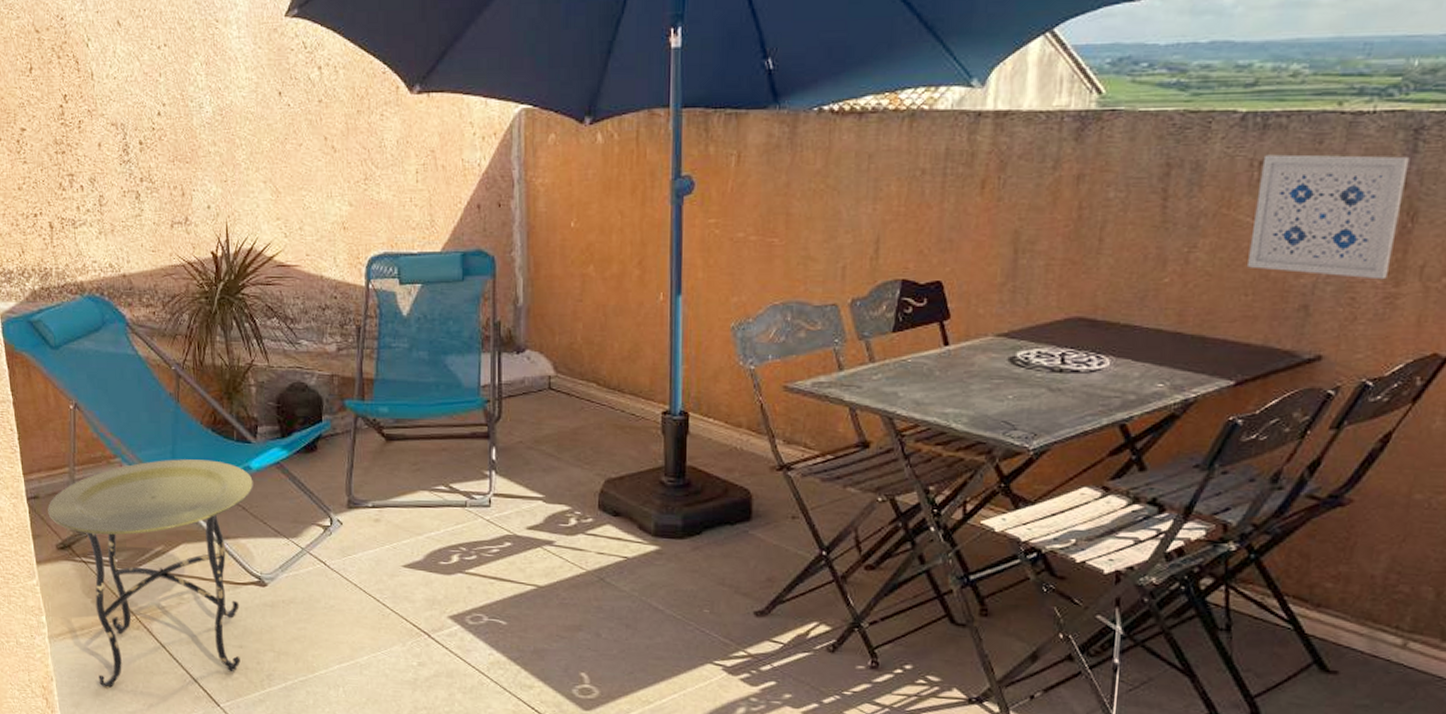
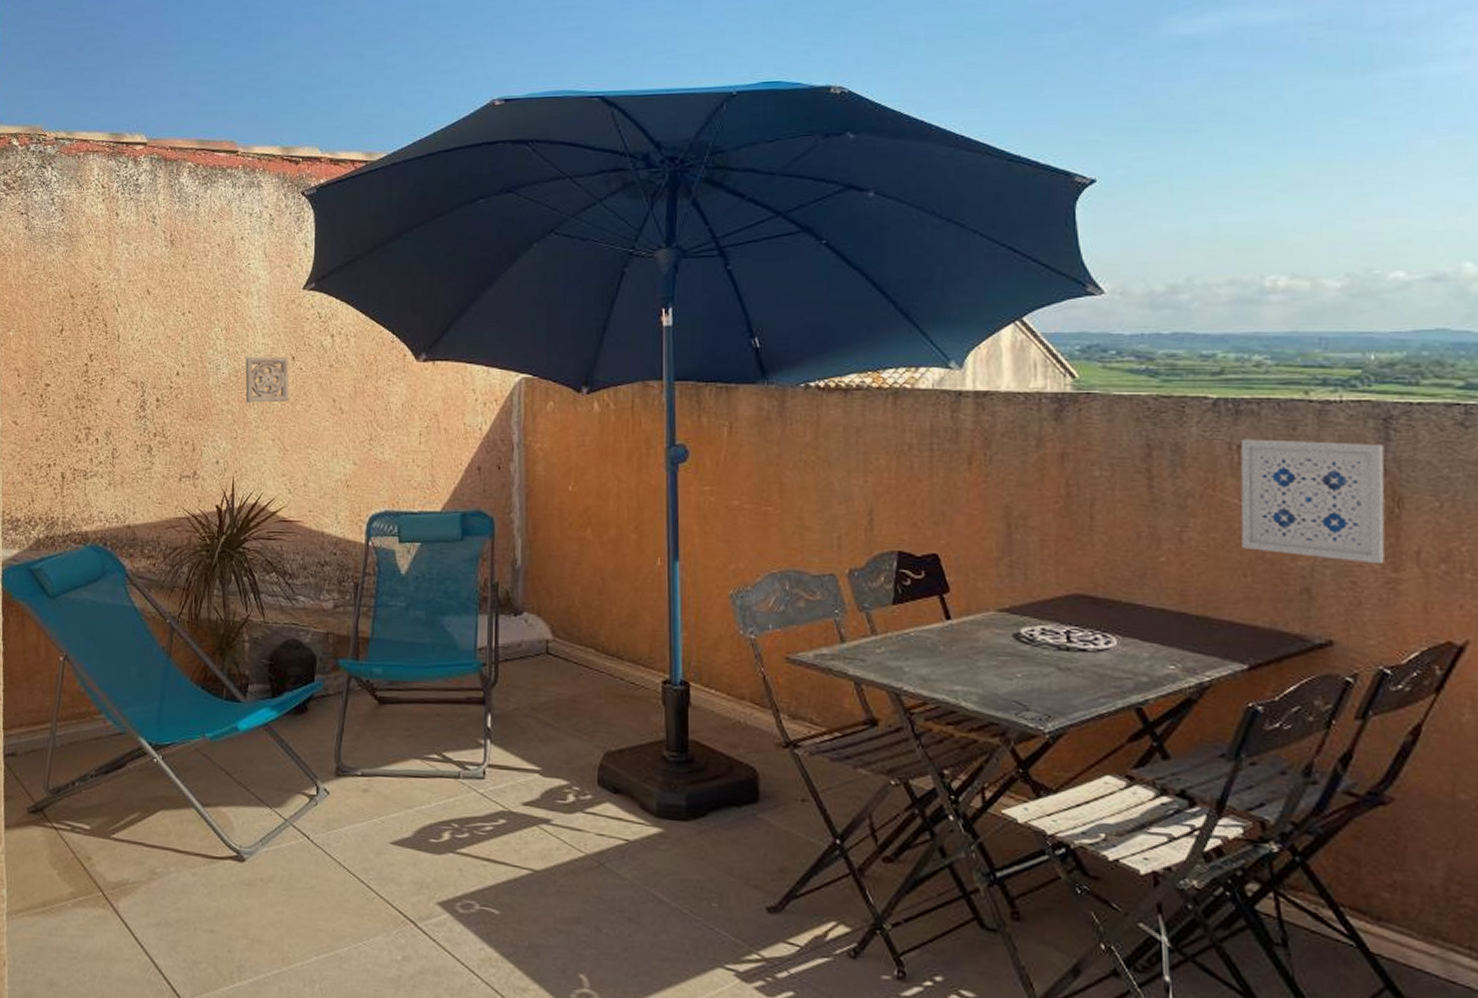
side table: present [48,459,253,689] -> none [24,717,239,977]
wall ornament: none [229,92,278,143] -> present [245,356,289,403]

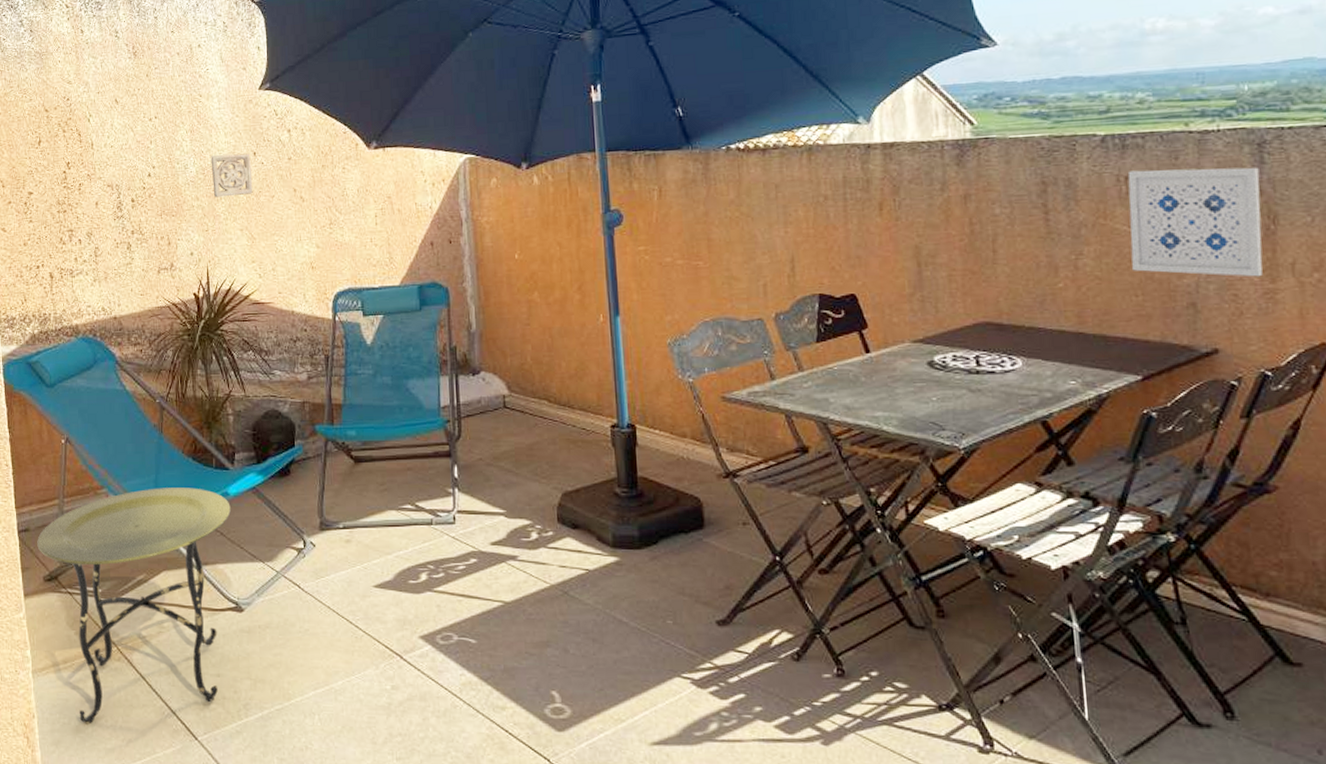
side table: none [24,717,239,977] -> present [37,488,231,725]

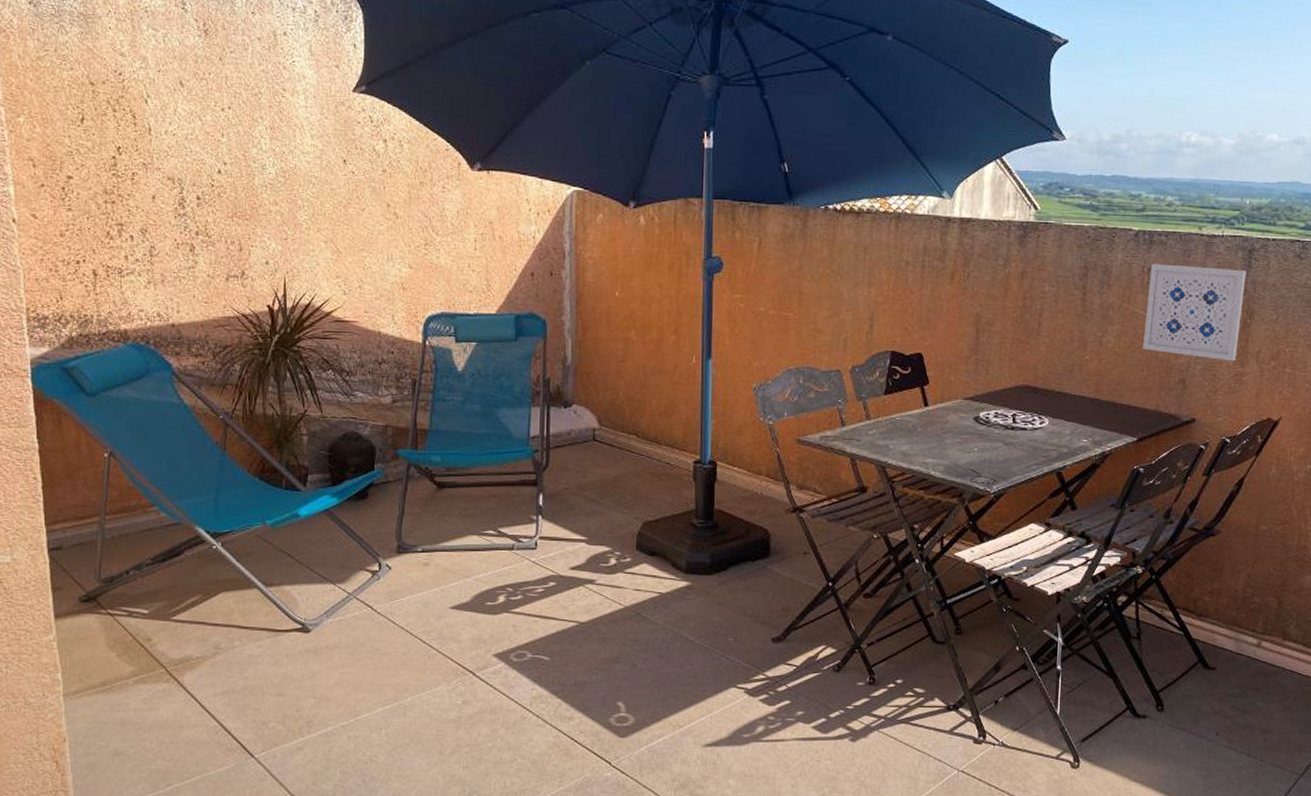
side table: present [37,488,231,725] -> none [72,507,301,746]
wall ornament: present [211,153,253,198] -> none [293,157,341,205]

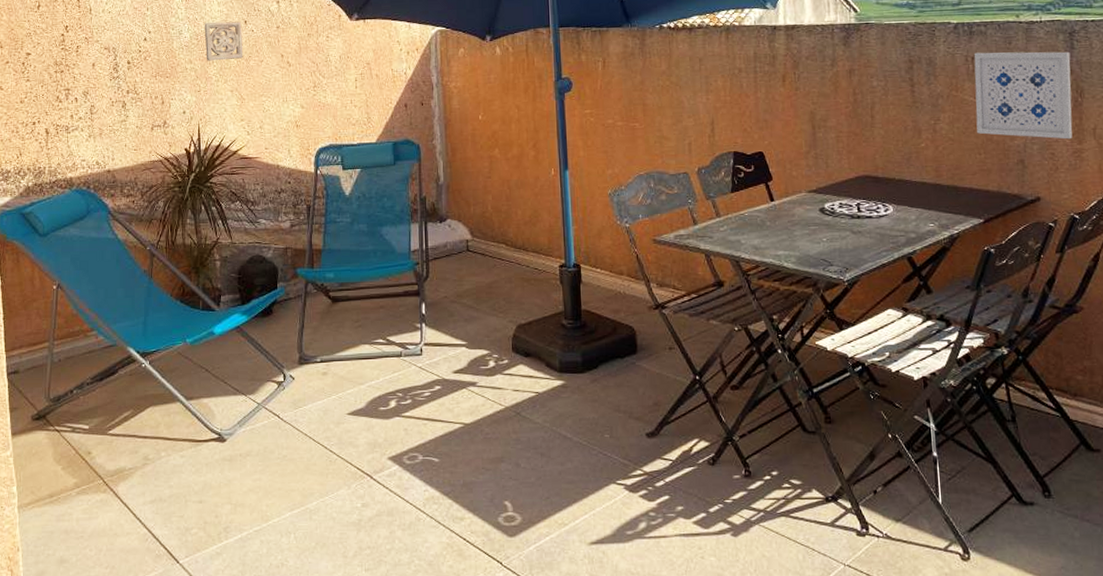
wall ornament: none [293,157,341,205] -> present [204,21,243,61]

